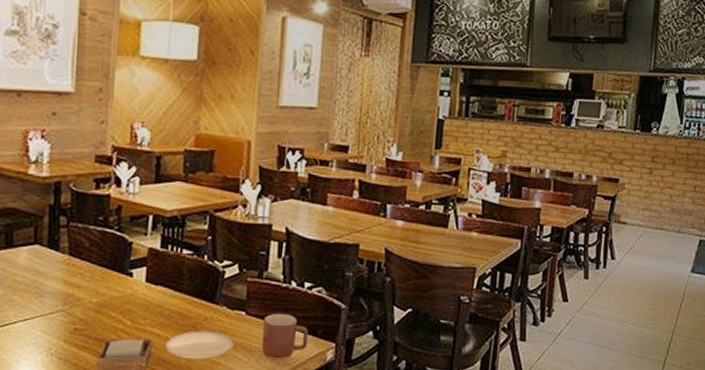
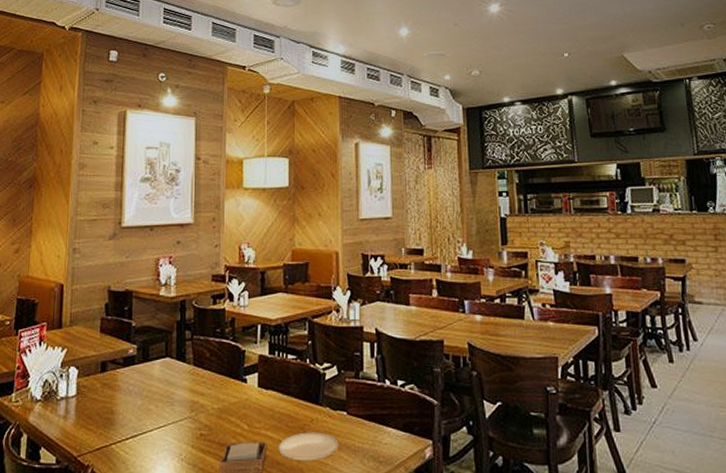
mug: present [261,313,309,361] -> none [363,411,406,460]

